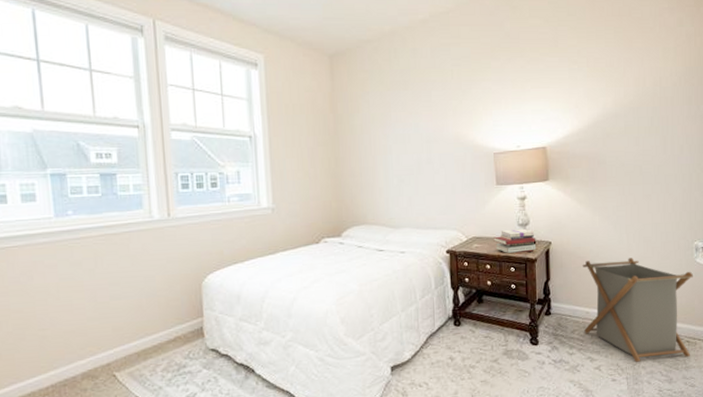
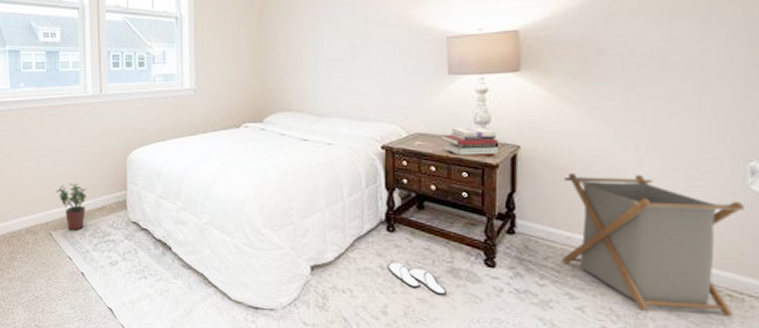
potted plant: none [119,315,157,369] -> present [56,182,87,231]
slippers: none [456,352,503,376] -> present [387,262,447,296]

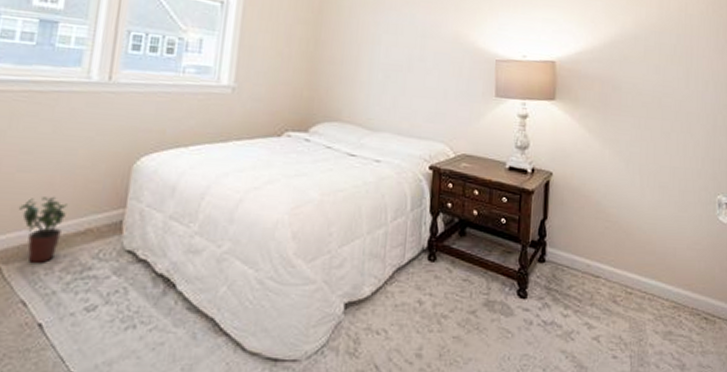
slippers: present [387,262,447,296] -> none [425,296,481,332]
books: present [441,127,499,155] -> none [486,150,535,181]
laundry basket: present [562,173,746,316] -> none [583,201,715,338]

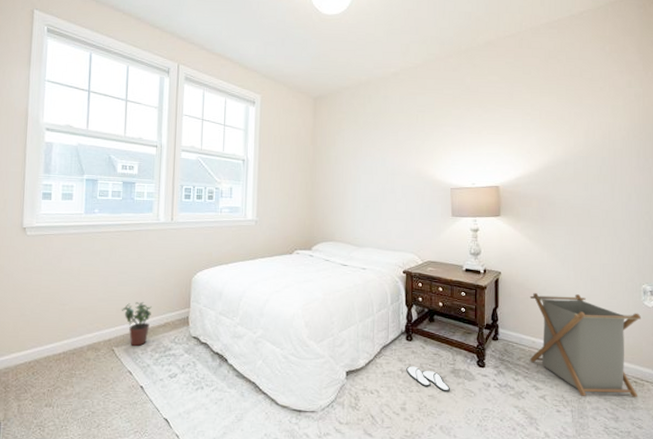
slippers: none [425,296,481,332] -> present [406,366,450,392]
laundry basket: none [583,201,715,338] -> present [530,293,642,397]

